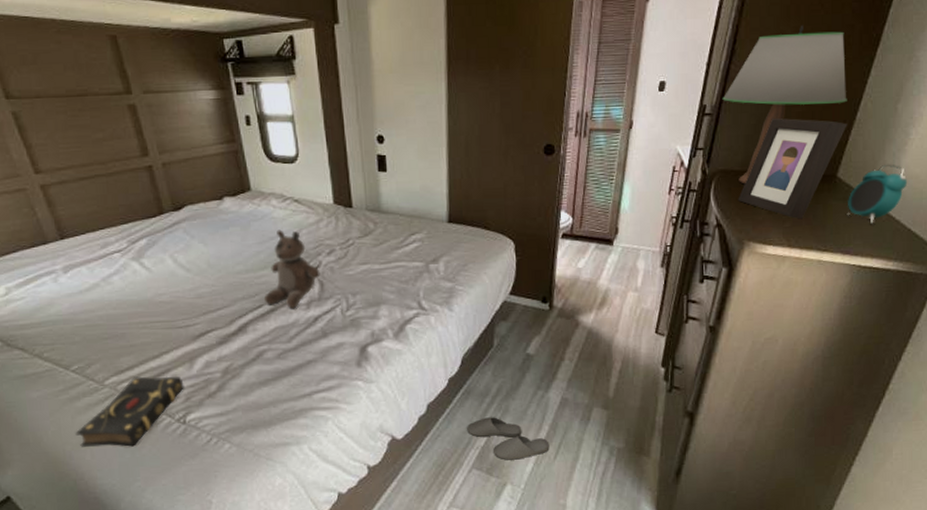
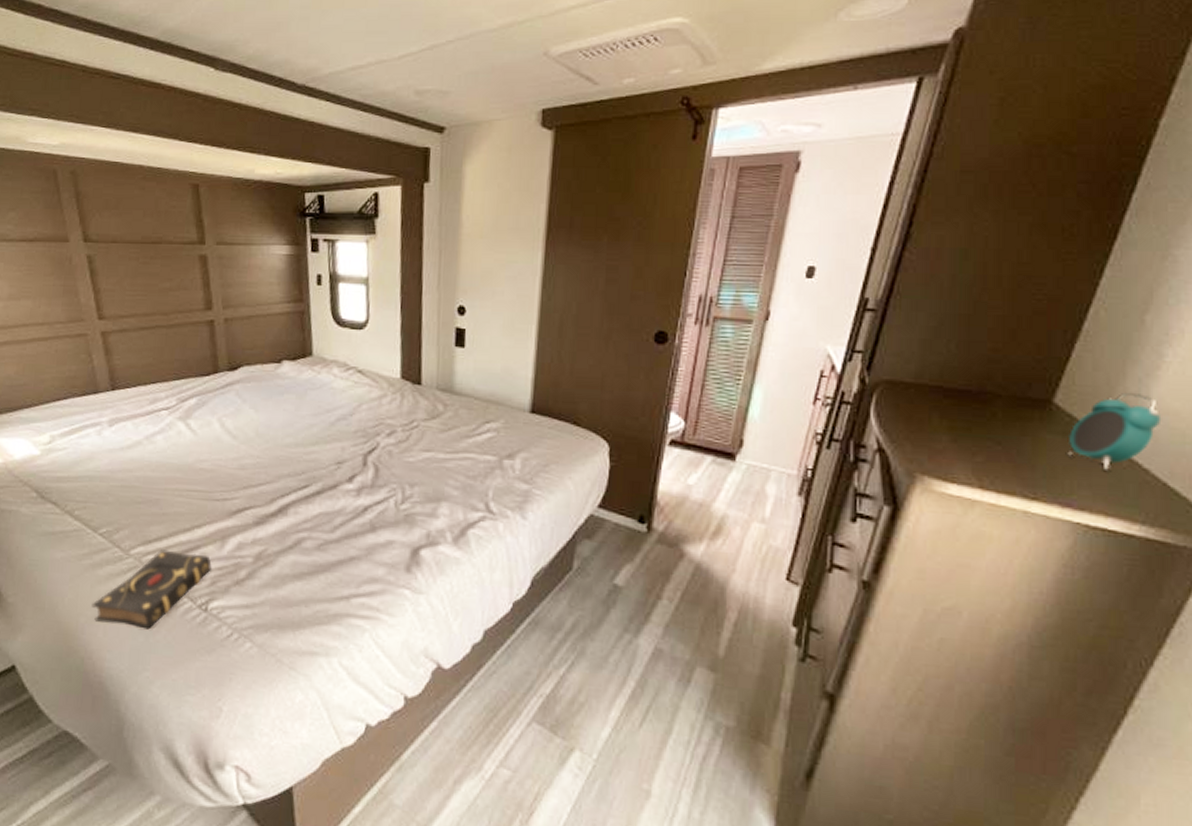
stuffed animal: present [263,229,321,309] -> none [310,402,377,495]
slippers: present [467,417,550,460] -> none [530,658,635,720]
table lamp: present [722,25,847,185] -> none [891,208,1069,401]
picture frame: present [738,117,847,219] -> none [908,320,1069,454]

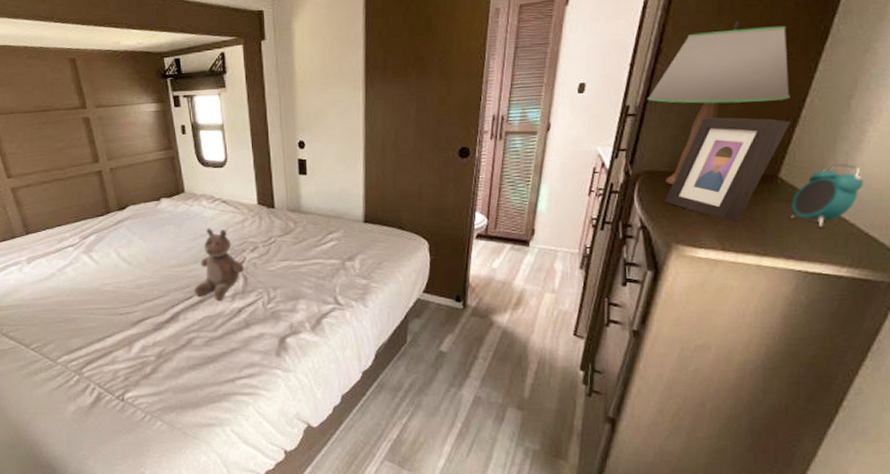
book: present [91,549,212,630] -> none [33,356,123,419]
stuffed animal: none [310,402,377,495] -> present [193,228,245,301]
table lamp: none [891,208,1069,401] -> present [647,20,790,186]
picture frame: none [908,320,1069,454] -> present [664,117,791,222]

